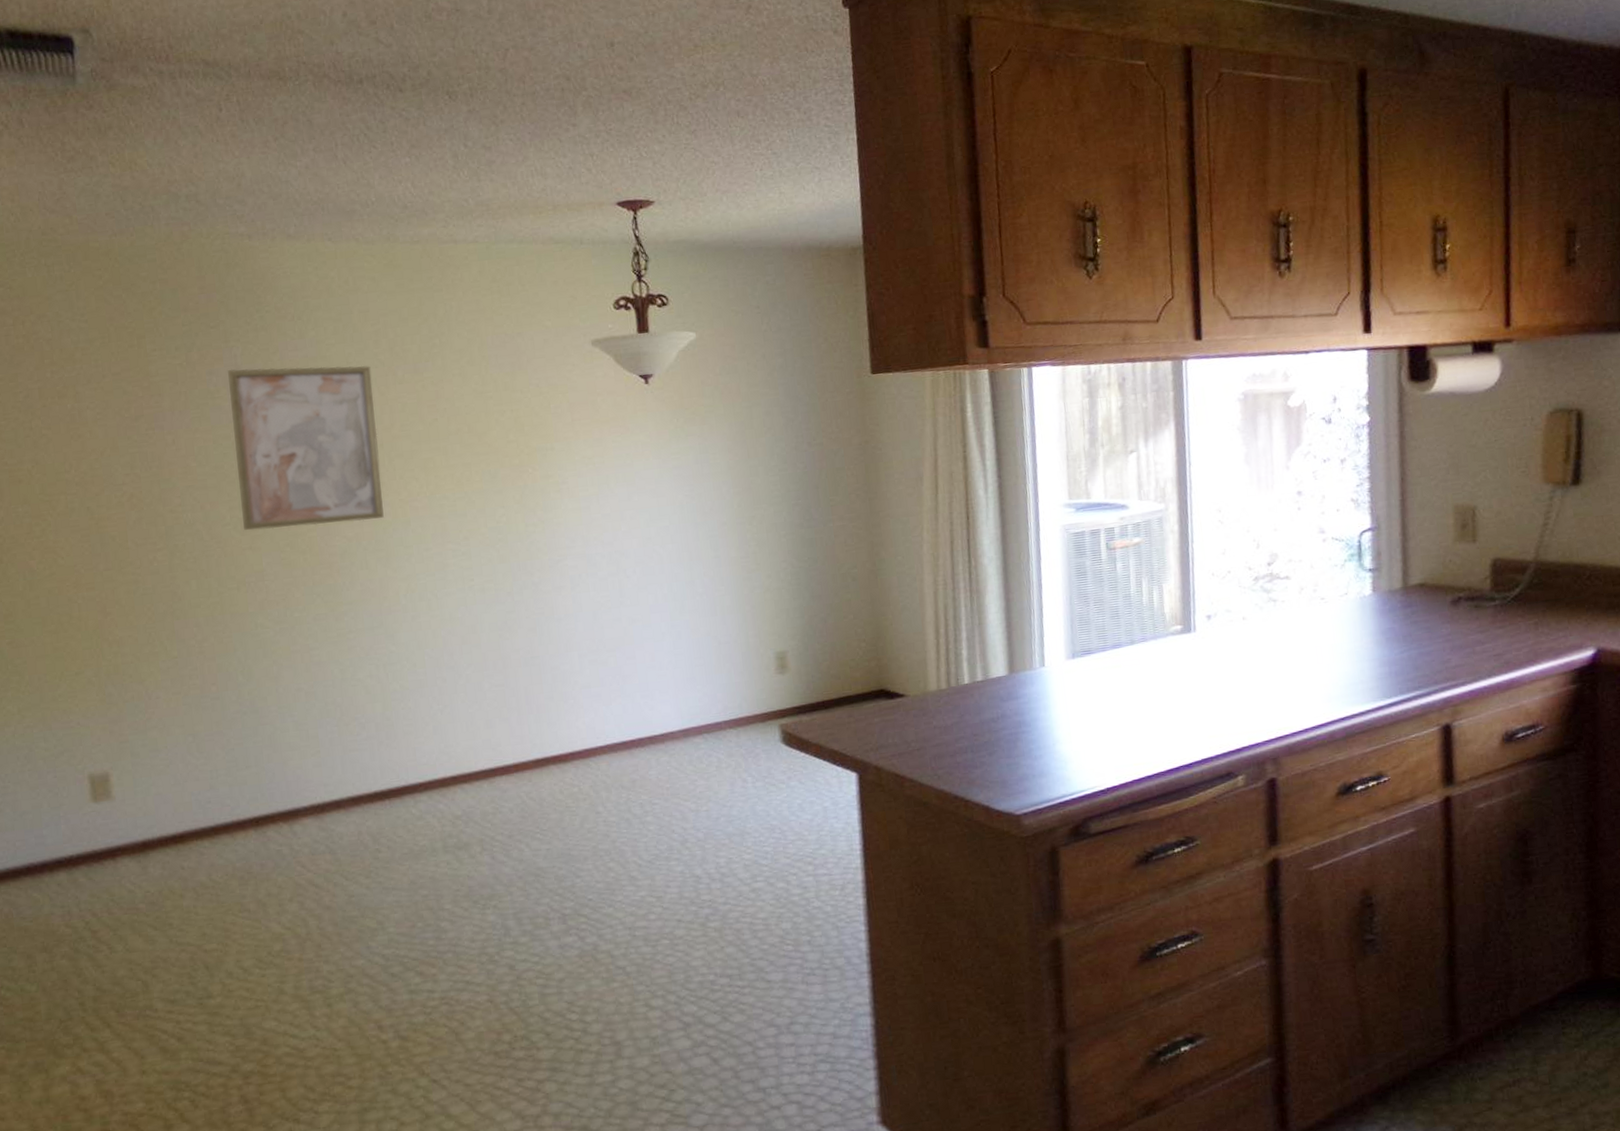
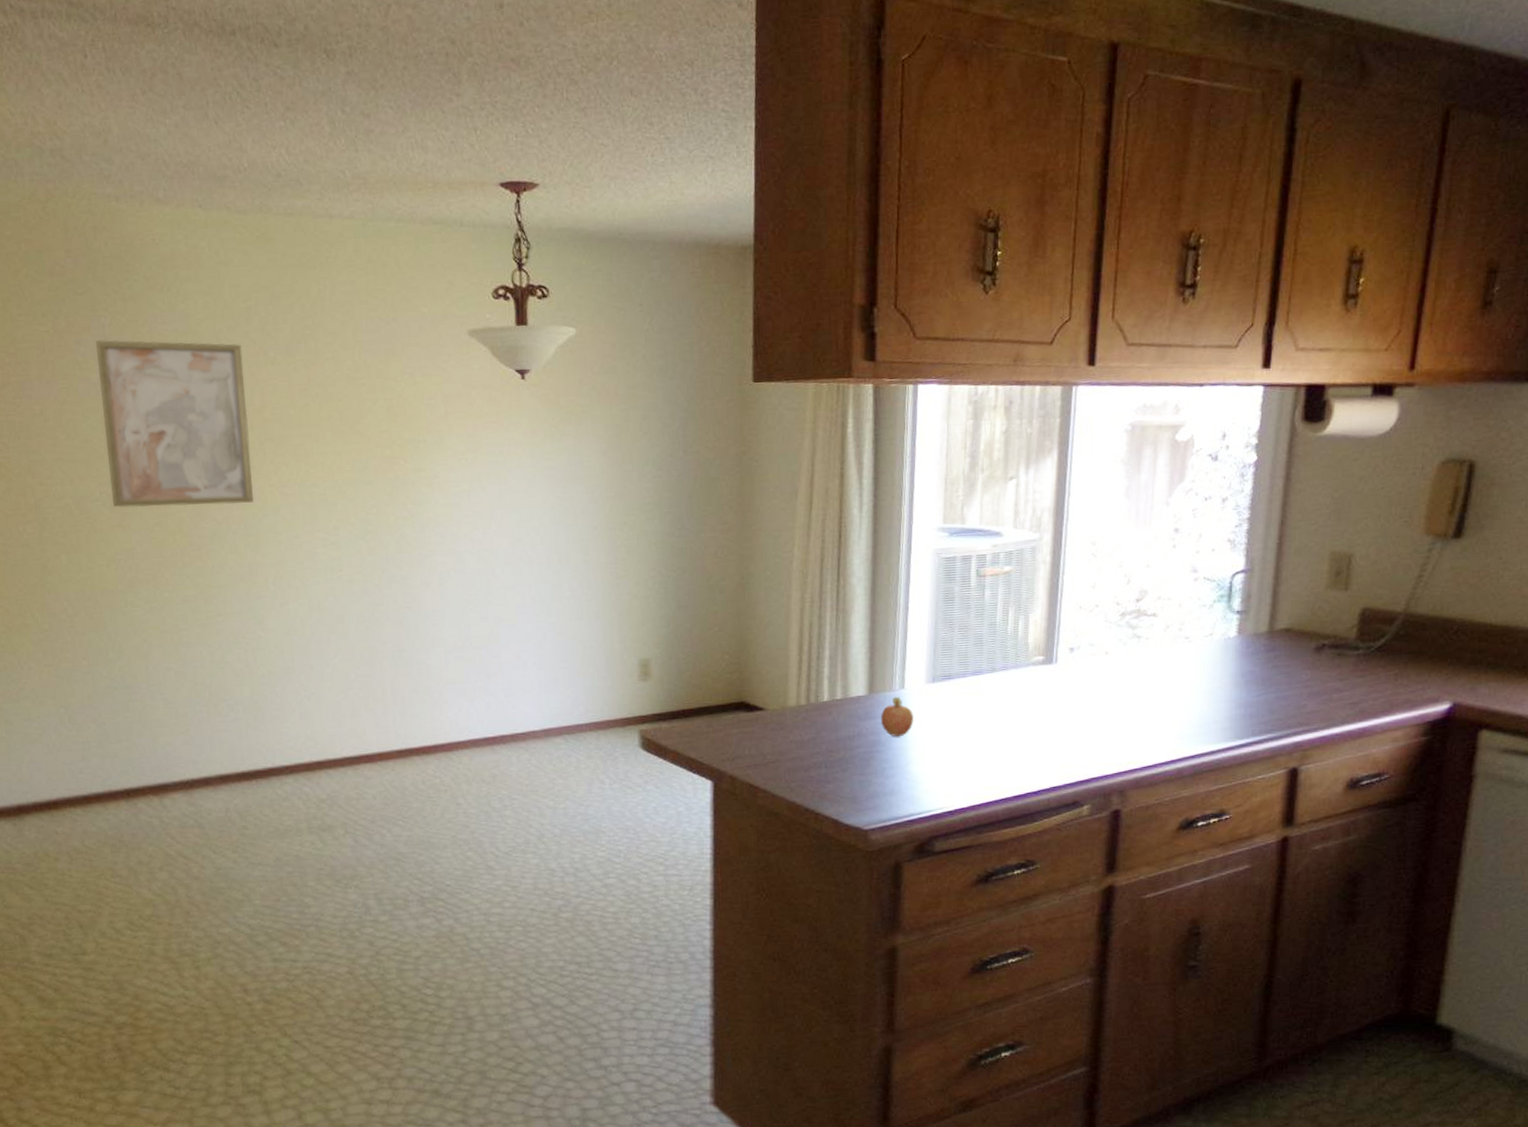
fruit: none [1023,674,1057,717] -> present [881,696,914,737]

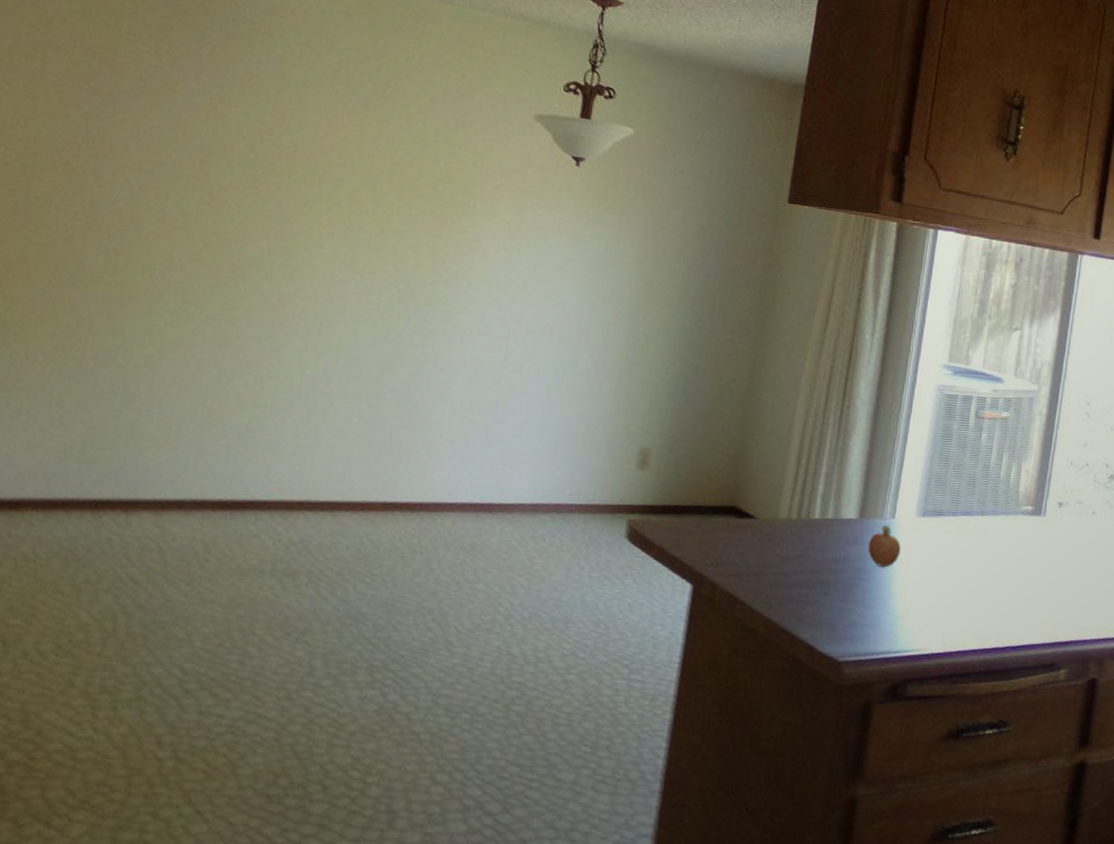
wall art: present [96,339,254,508] -> none [164,67,325,236]

